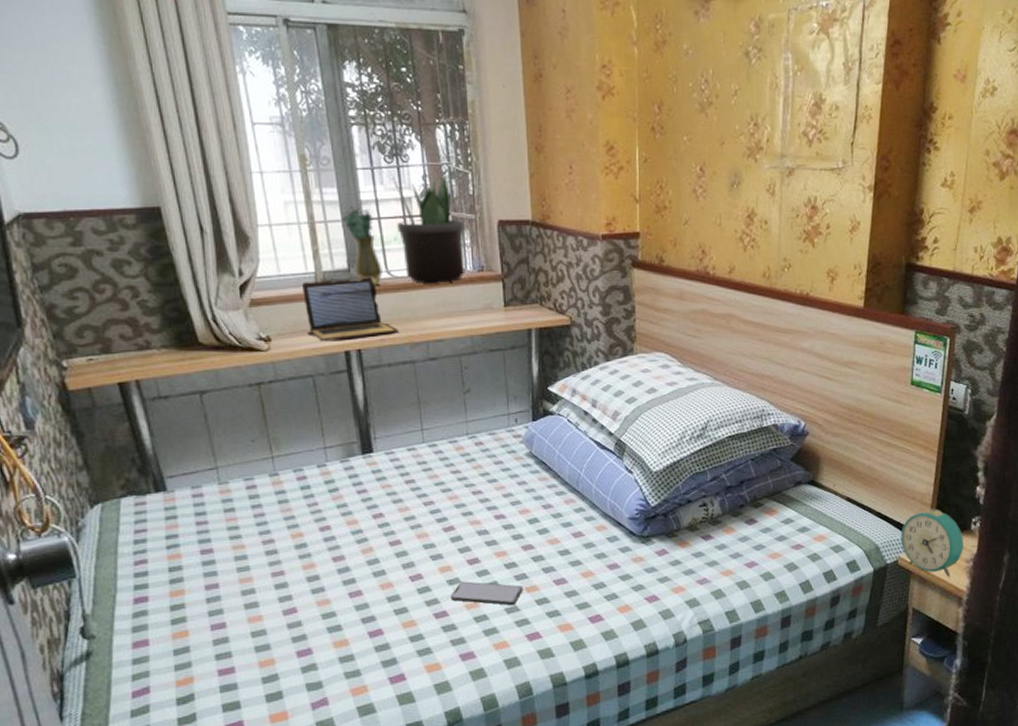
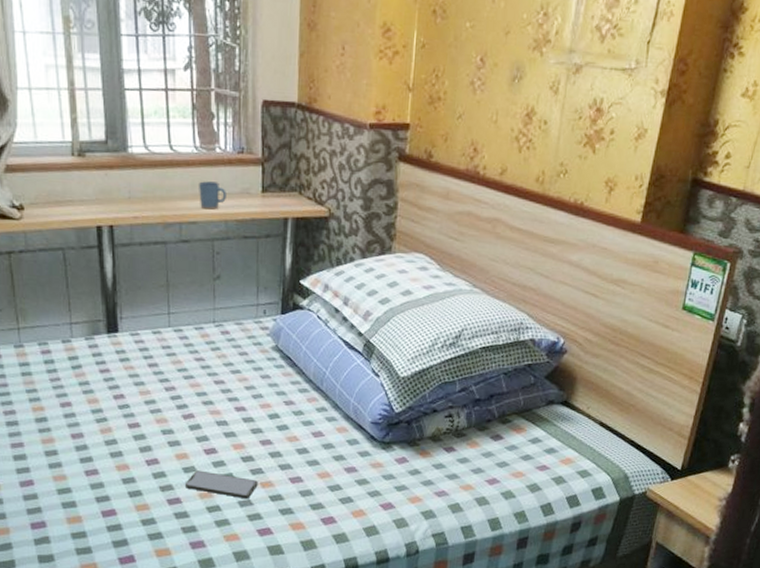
laptop: present [302,276,399,342] -> none [58,149,152,216]
vase: present [341,206,384,286] -> none [102,74,142,160]
planter: present [390,171,465,282] -> none [155,40,228,162]
mug: none [443,300,470,327] -> present [199,181,226,210]
alarm clock: present [901,508,963,577] -> none [652,441,719,514]

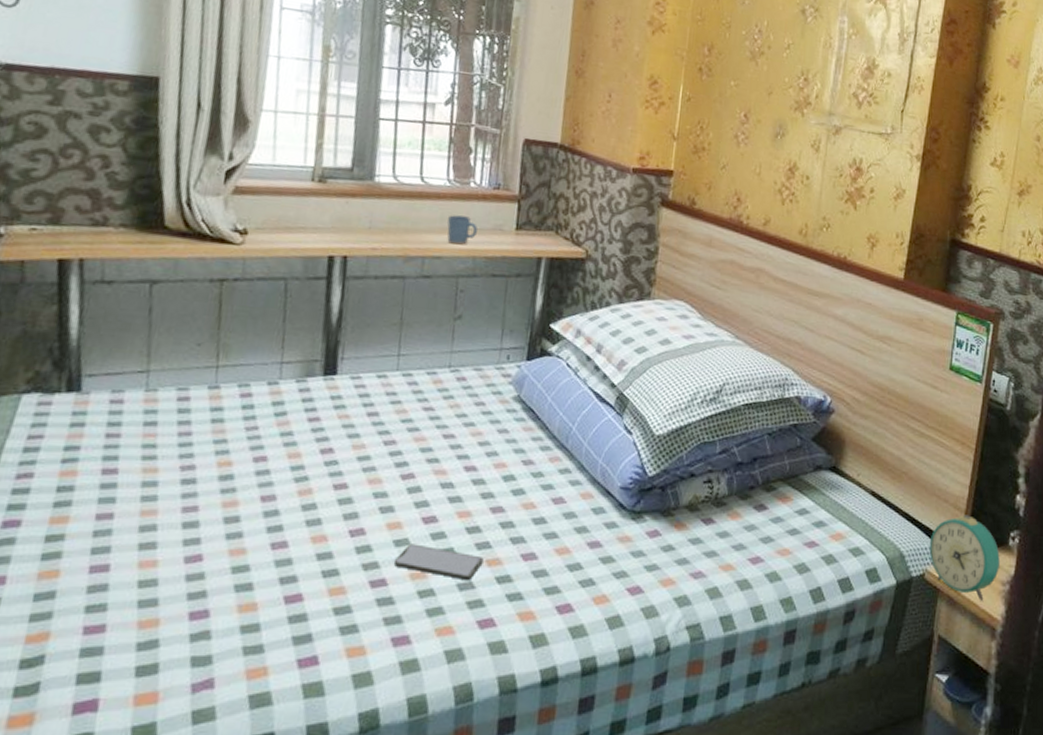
alarm clock: none [652,441,719,514] -> present [929,515,1000,601]

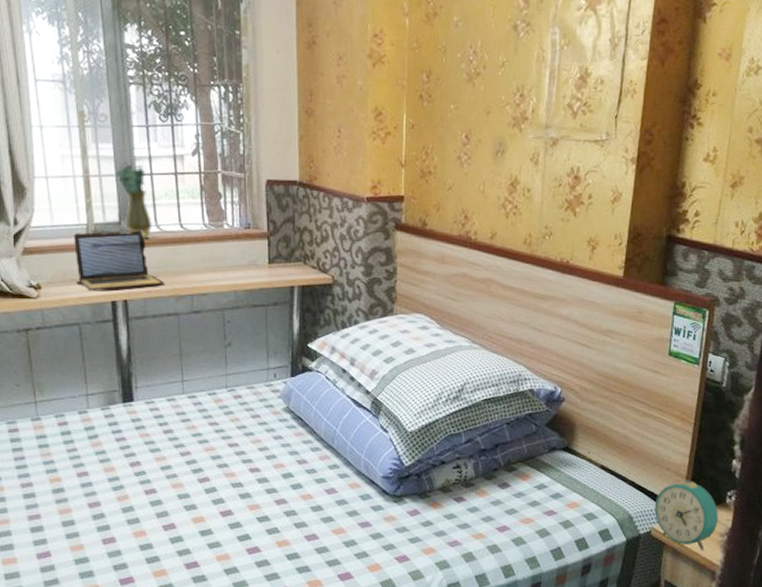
laptop: none [290,175,394,246] -> present [74,229,164,292]
vase: none [355,103,392,190] -> present [115,161,153,239]
smartphone: present [393,543,484,580] -> none [202,533,274,559]
mug: present [447,215,477,245] -> none [209,255,235,281]

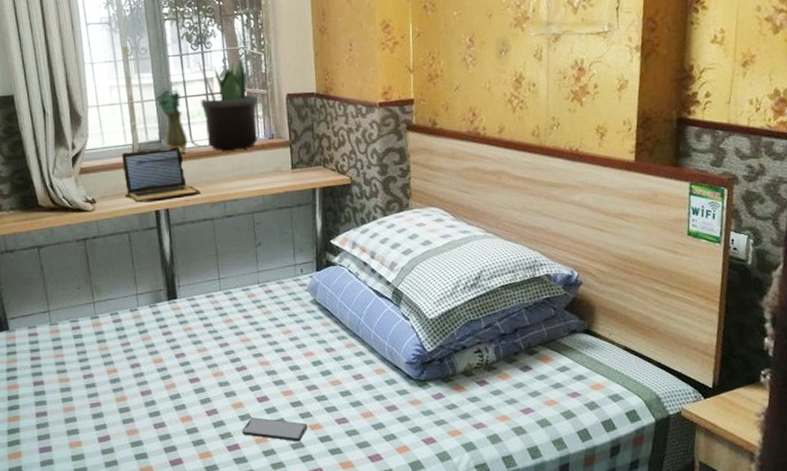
planter: none [164,129,234,238] -> present [196,56,258,150]
smartphone: none [202,533,274,559] -> present [241,417,308,441]
alarm clock: present [654,480,718,550] -> none [683,359,753,431]

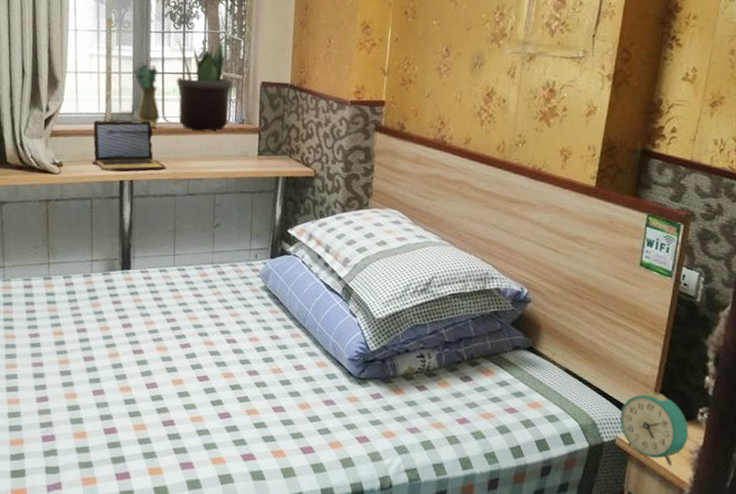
smartphone: present [241,417,308,441] -> none [178,395,244,424]
alarm clock: none [683,359,753,431] -> present [619,392,689,466]

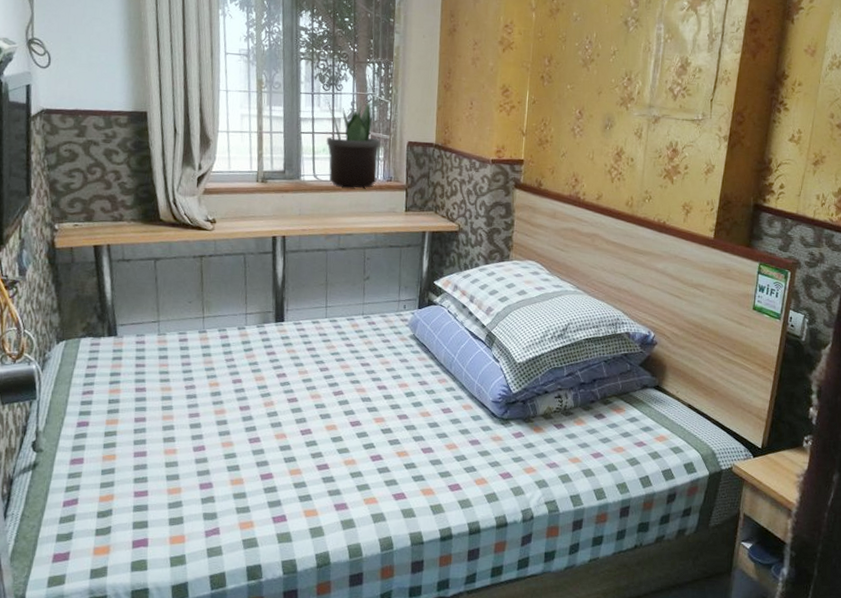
laptop: present [92,119,166,172] -> none [244,177,317,228]
vase: present [132,61,161,128] -> none [283,121,312,186]
alarm clock: present [619,392,689,466] -> none [736,423,795,489]

